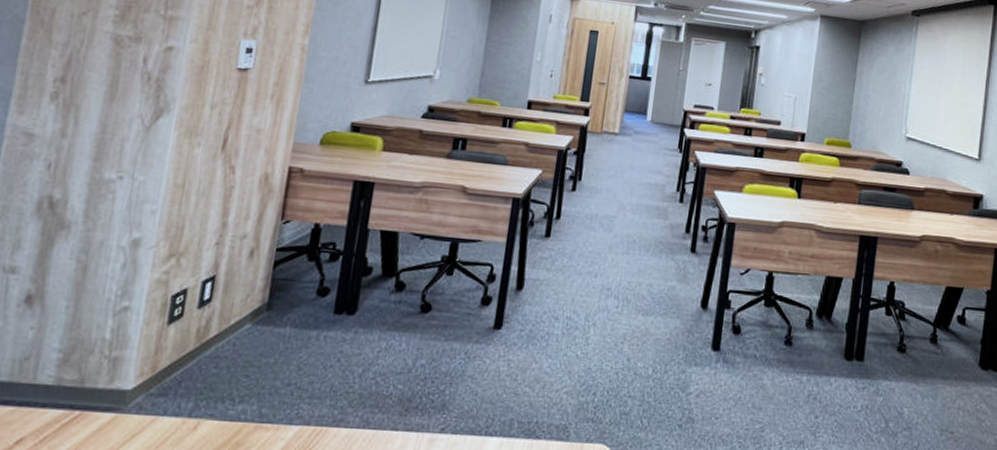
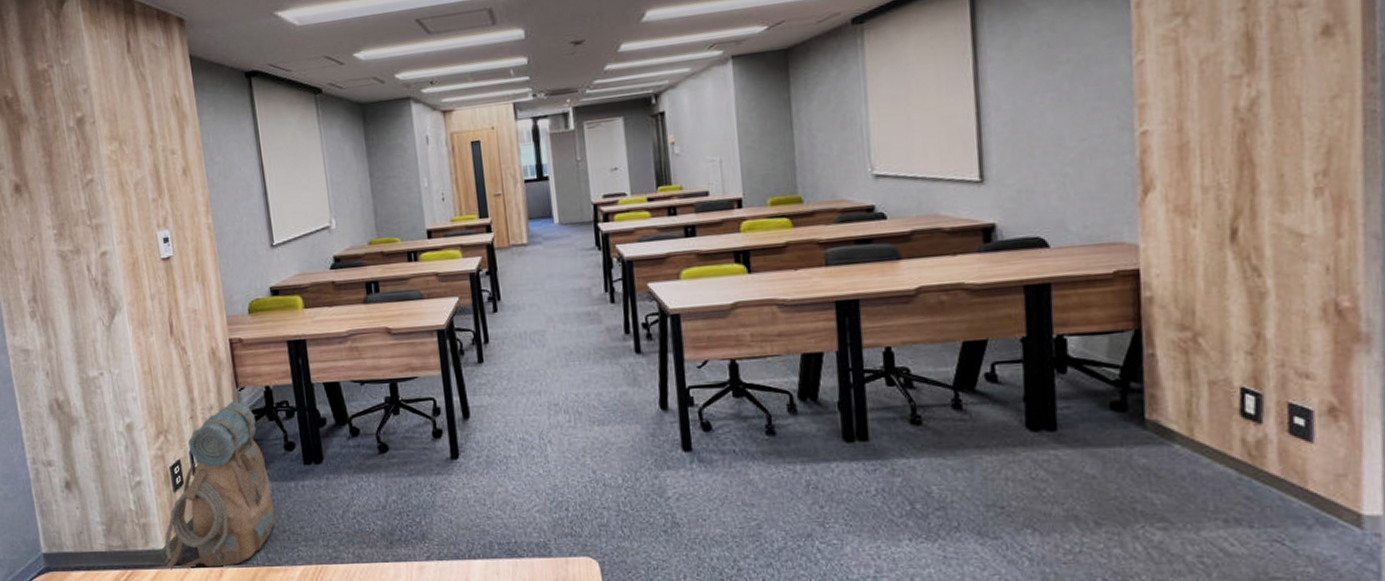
backpack: none [122,234,293,419] -> present [162,401,275,570]

